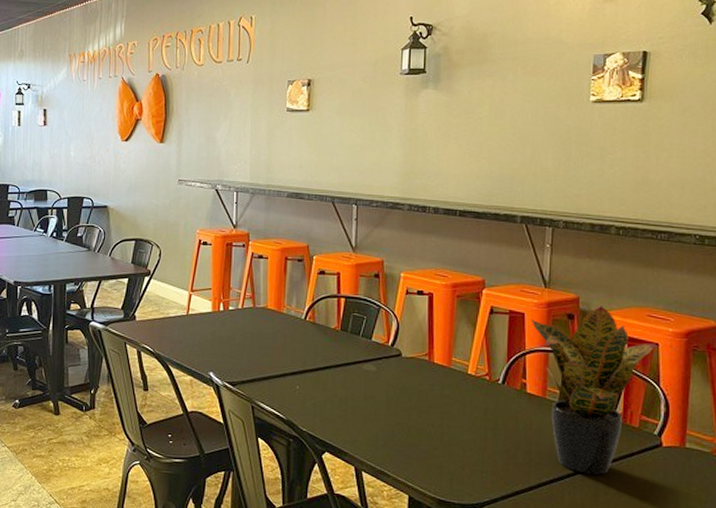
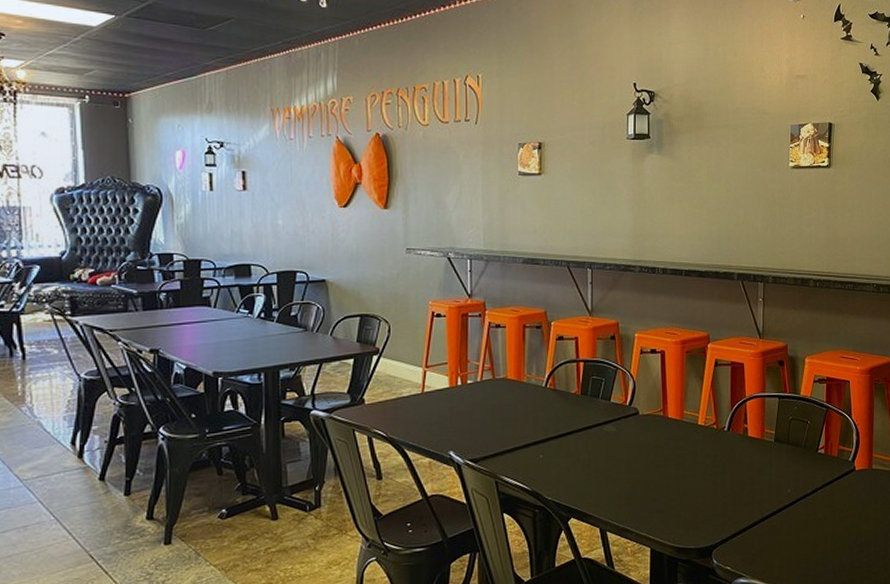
potted plant: present [530,306,656,475] -> none [749,351,848,504]

